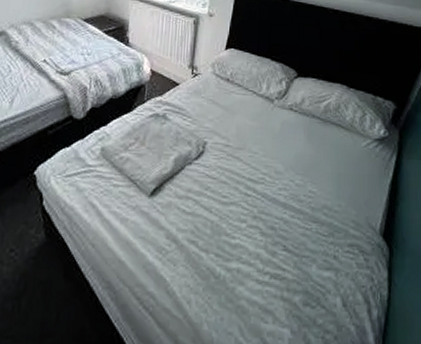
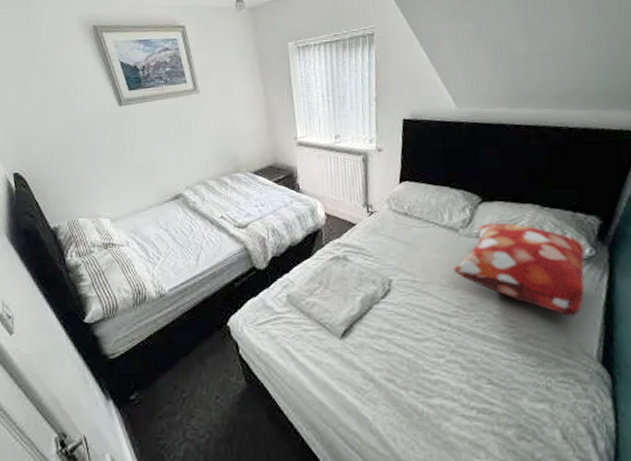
decorative pillow: none [264,98,381,192] -> present [453,223,585,317]

